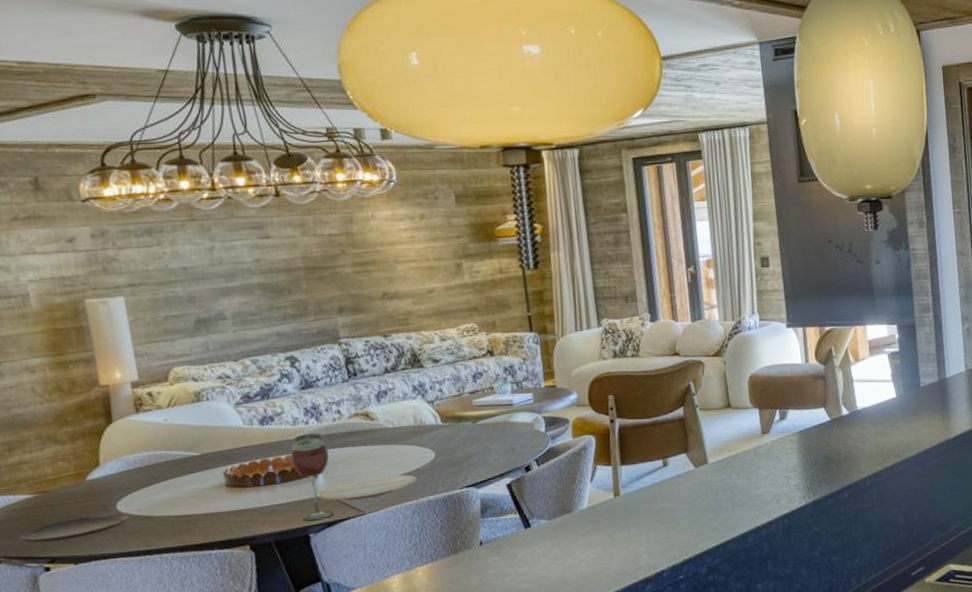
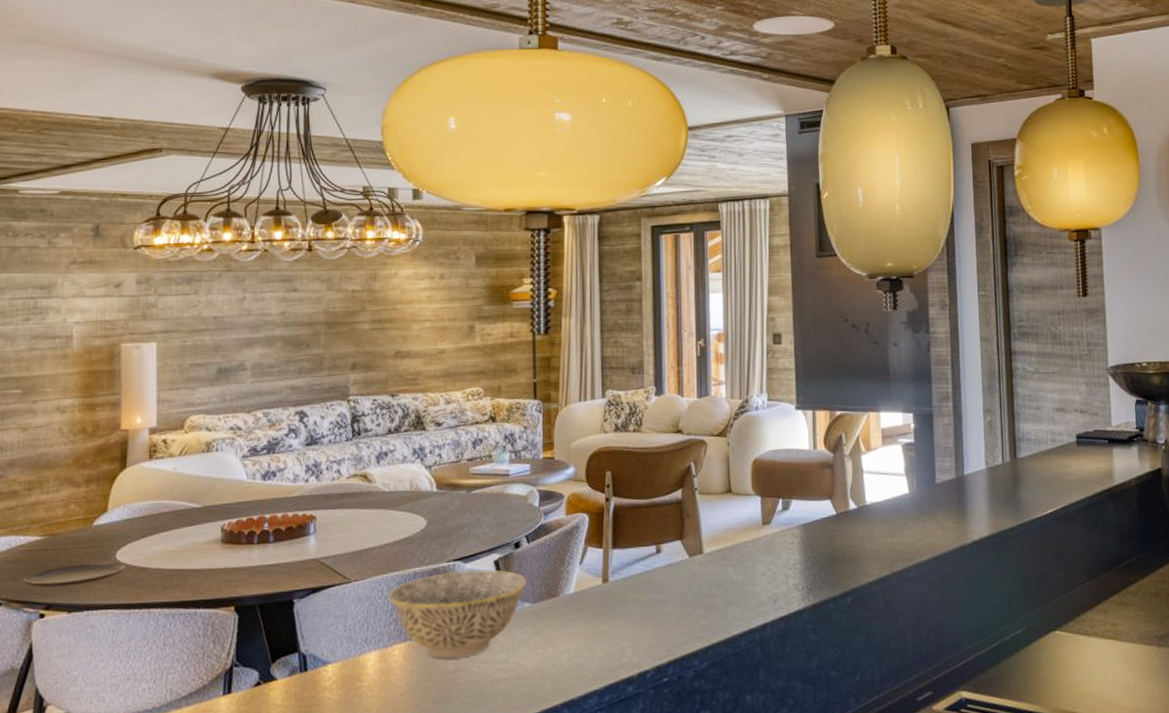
wineglass: present [290,433,333,521] -> none [287,492,324,585]
plate: present [317,474,417,501] -> none [306,542,405,566]
bowl: none [403,492,541,576] -> present [387,569,527,660]

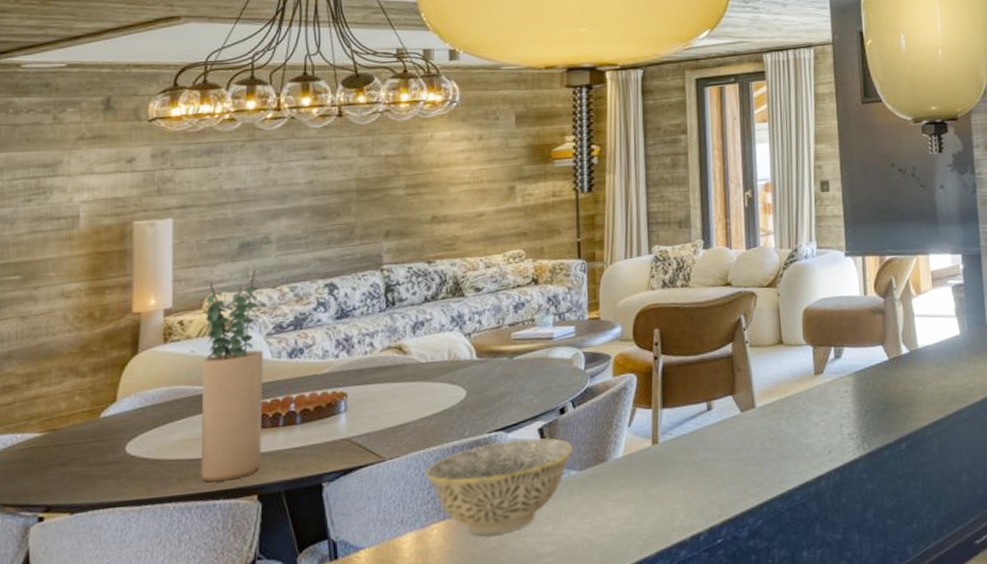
plate: present [23,562,126,588] -> none [20,456,137,489]
vase: none [183,394,240,592] -> present [201,269,264,483]

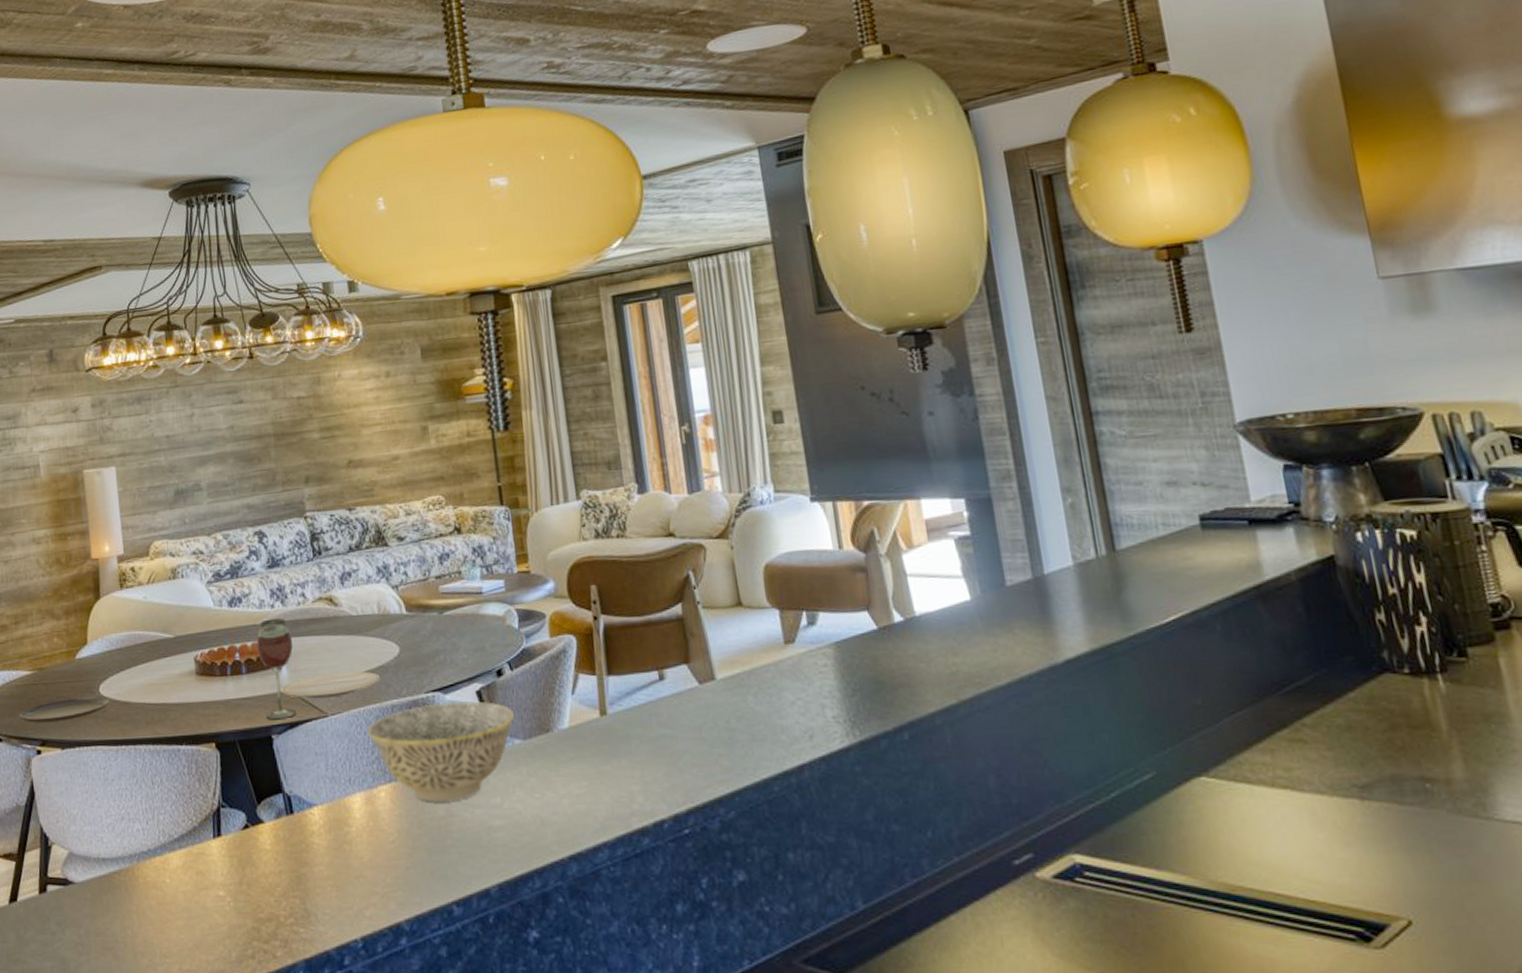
plate: none [20,456,137,489] -> present [19,696,110,723]
vase: present [201,269,264,483] -> none [151,517,215,728]
wineglass: none [315,367,356,468] -> present [256,618,296,720]
plate: none [337,415,443,445] -> present [280,671,380,699]

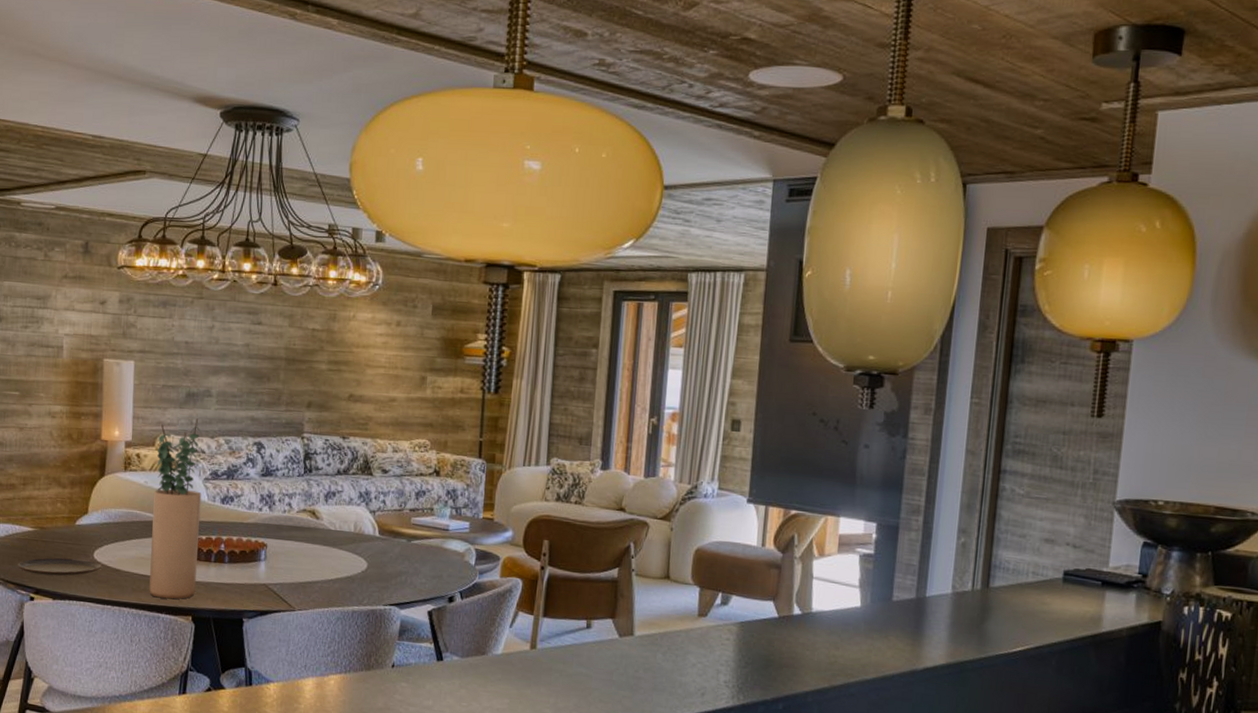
vase: none [151,517,215,728] -> present [149,418,202,600]
wineglass: present [256,618,296,720] -> none [240,520,275,607]
plate: present [280,671,380,699] -> none [257,574,346,596]
bowl: present [366,700,515,803] -> none [326,615,458,698]

